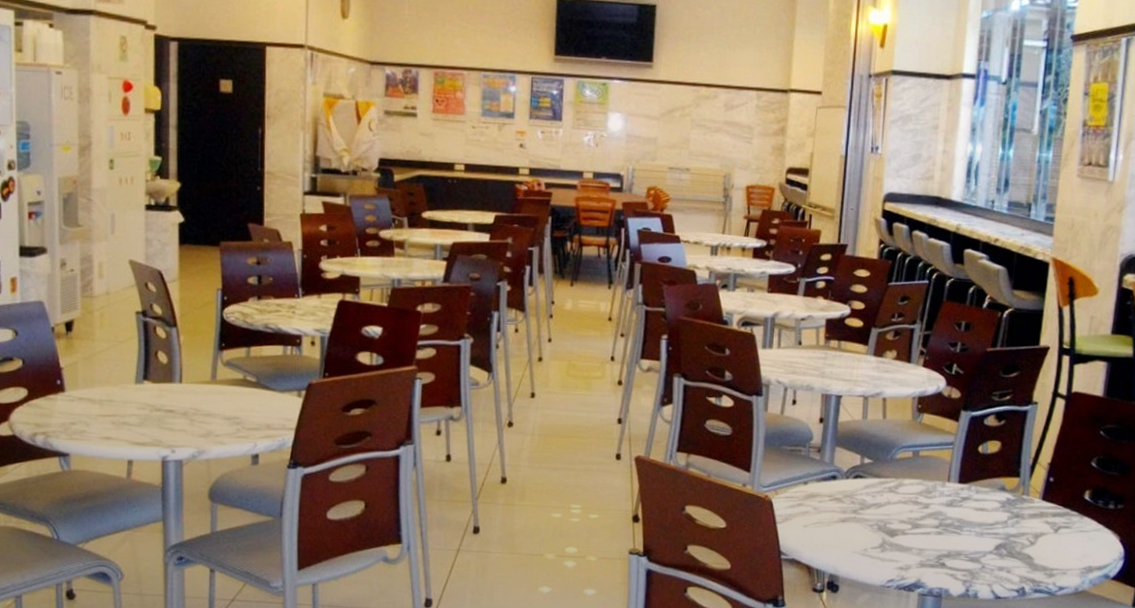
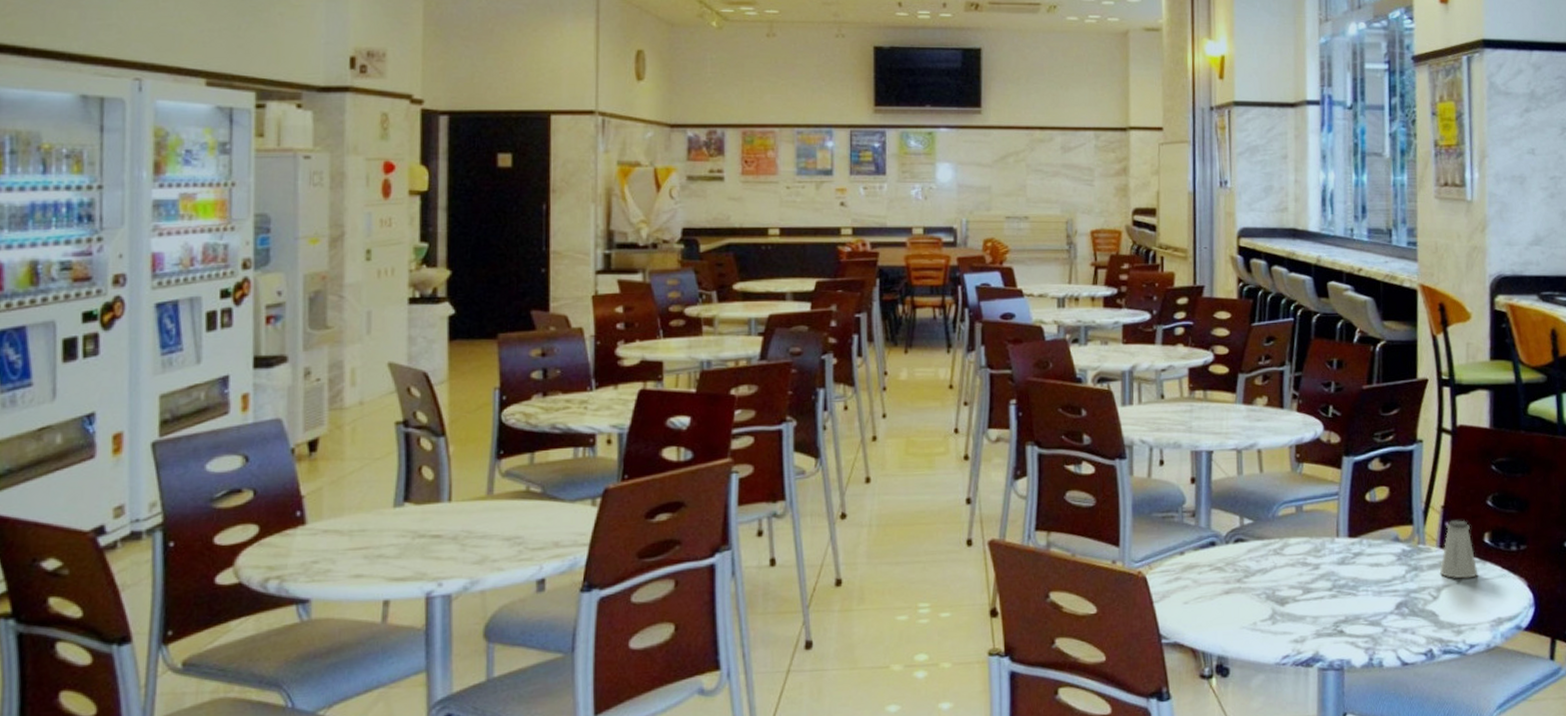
saltshaker: none [1040,477,1075,529] -> present [1440,520,1478,579]

